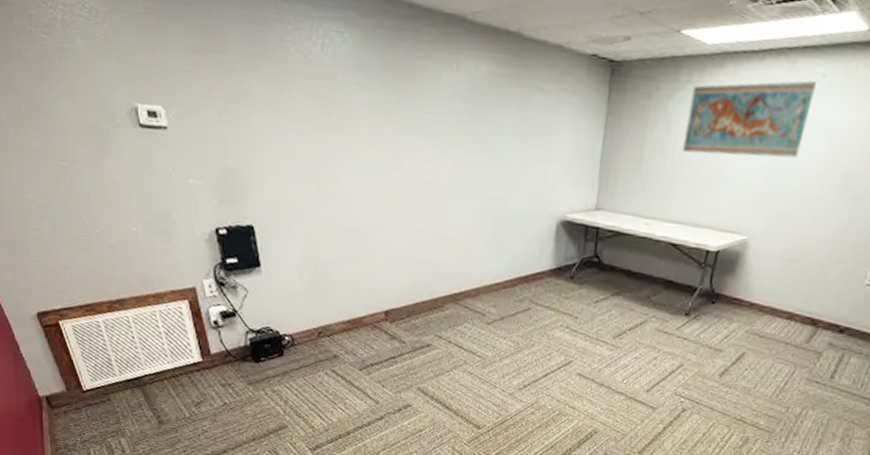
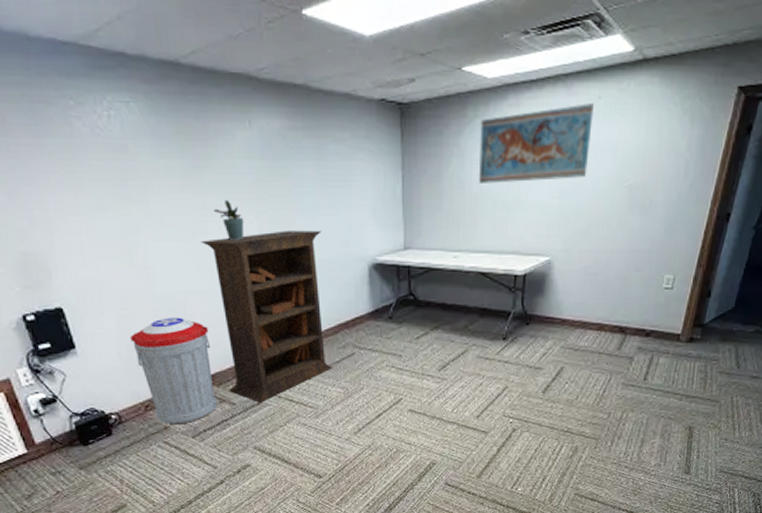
trash can: none [314,248,390,355] -> present [130,317,217,425]
bookcase: none [394,176,514,345] -> present [201,230,333,403]
potted plant: none [410,138,439,181] -> present [213,199,244,240]

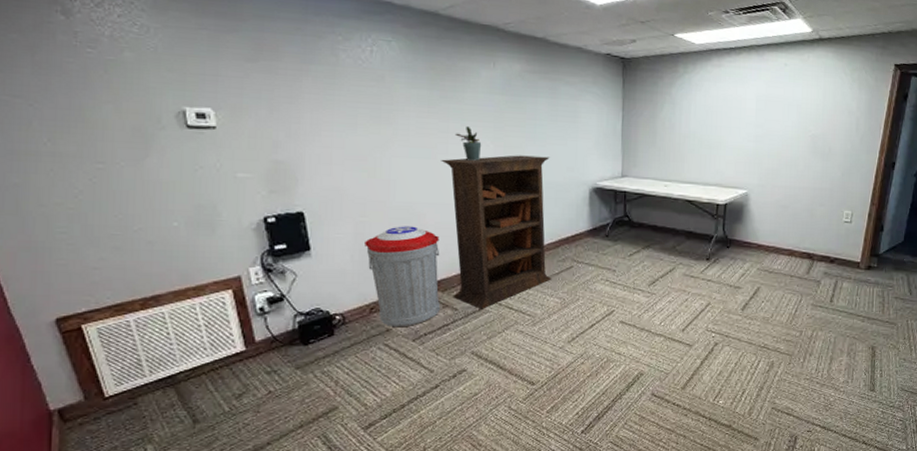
fresco: present [478,103,594,183] -> none [686,68,781,127]

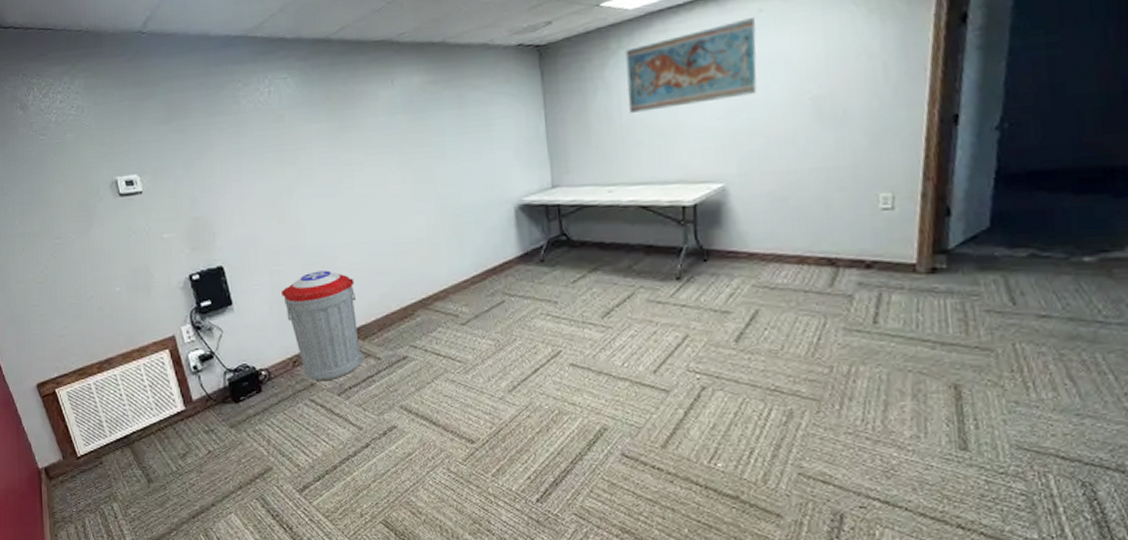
bookcase: present [441,155,552,309] -> none [347,176,481,357]
potted plant: present [455,125,482,161] -> none [359,154,388,192]
fresco: none [686,68,781,127] -> present [625,18,757,113]

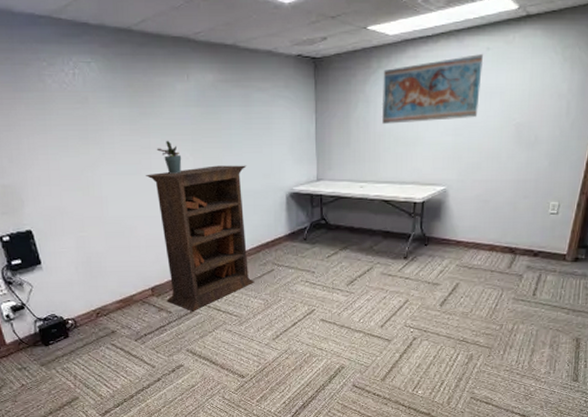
trash can: present [281,270,362,381] -> none [86,238,156,329]
bookcase: none [347,176,481,357] -> present [146,165,255,312]
potted plant: none [359,154,388,192] -> present [156,140,182,174]

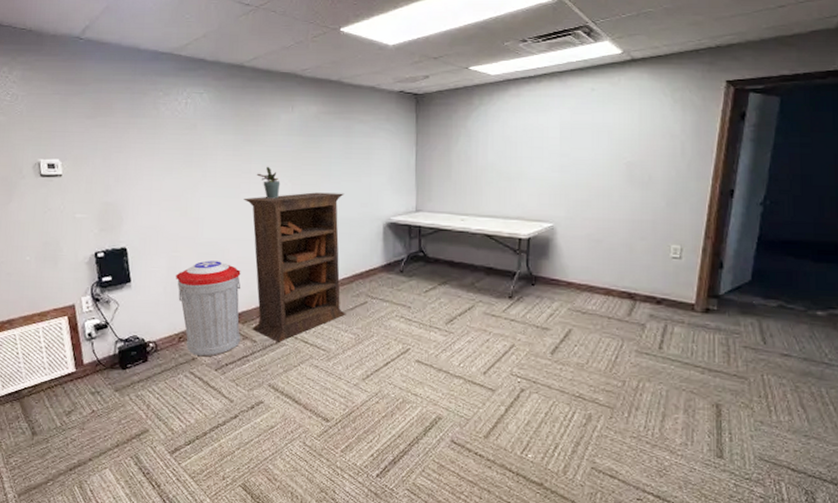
trash can: none [86,238,156,329] -> present [176,260,241,357]
fresco: present [381,54,483,124] -> none [483,94,588,158]

